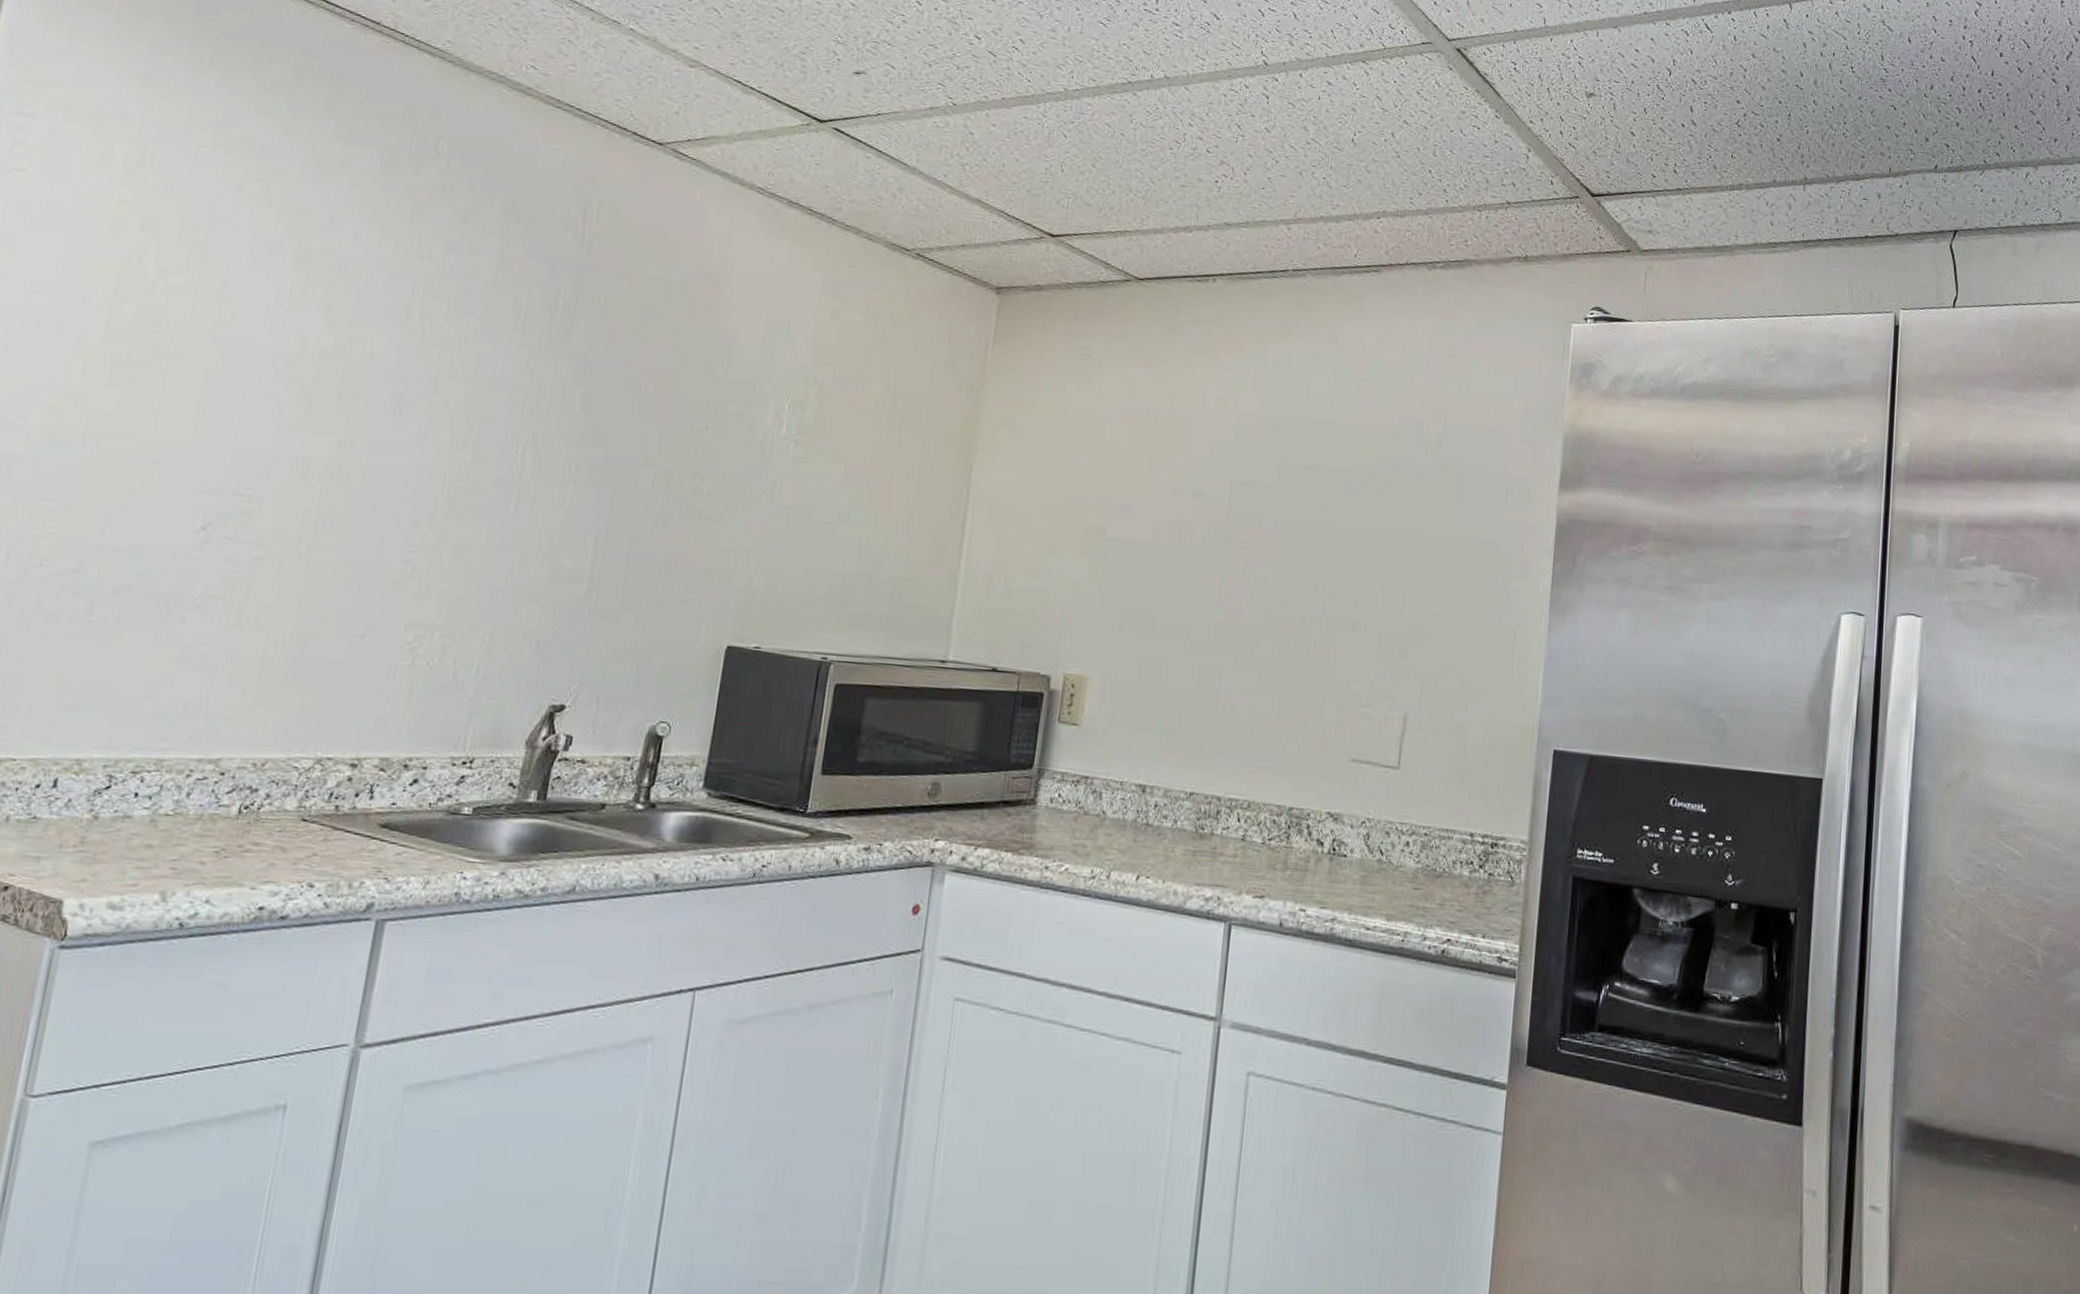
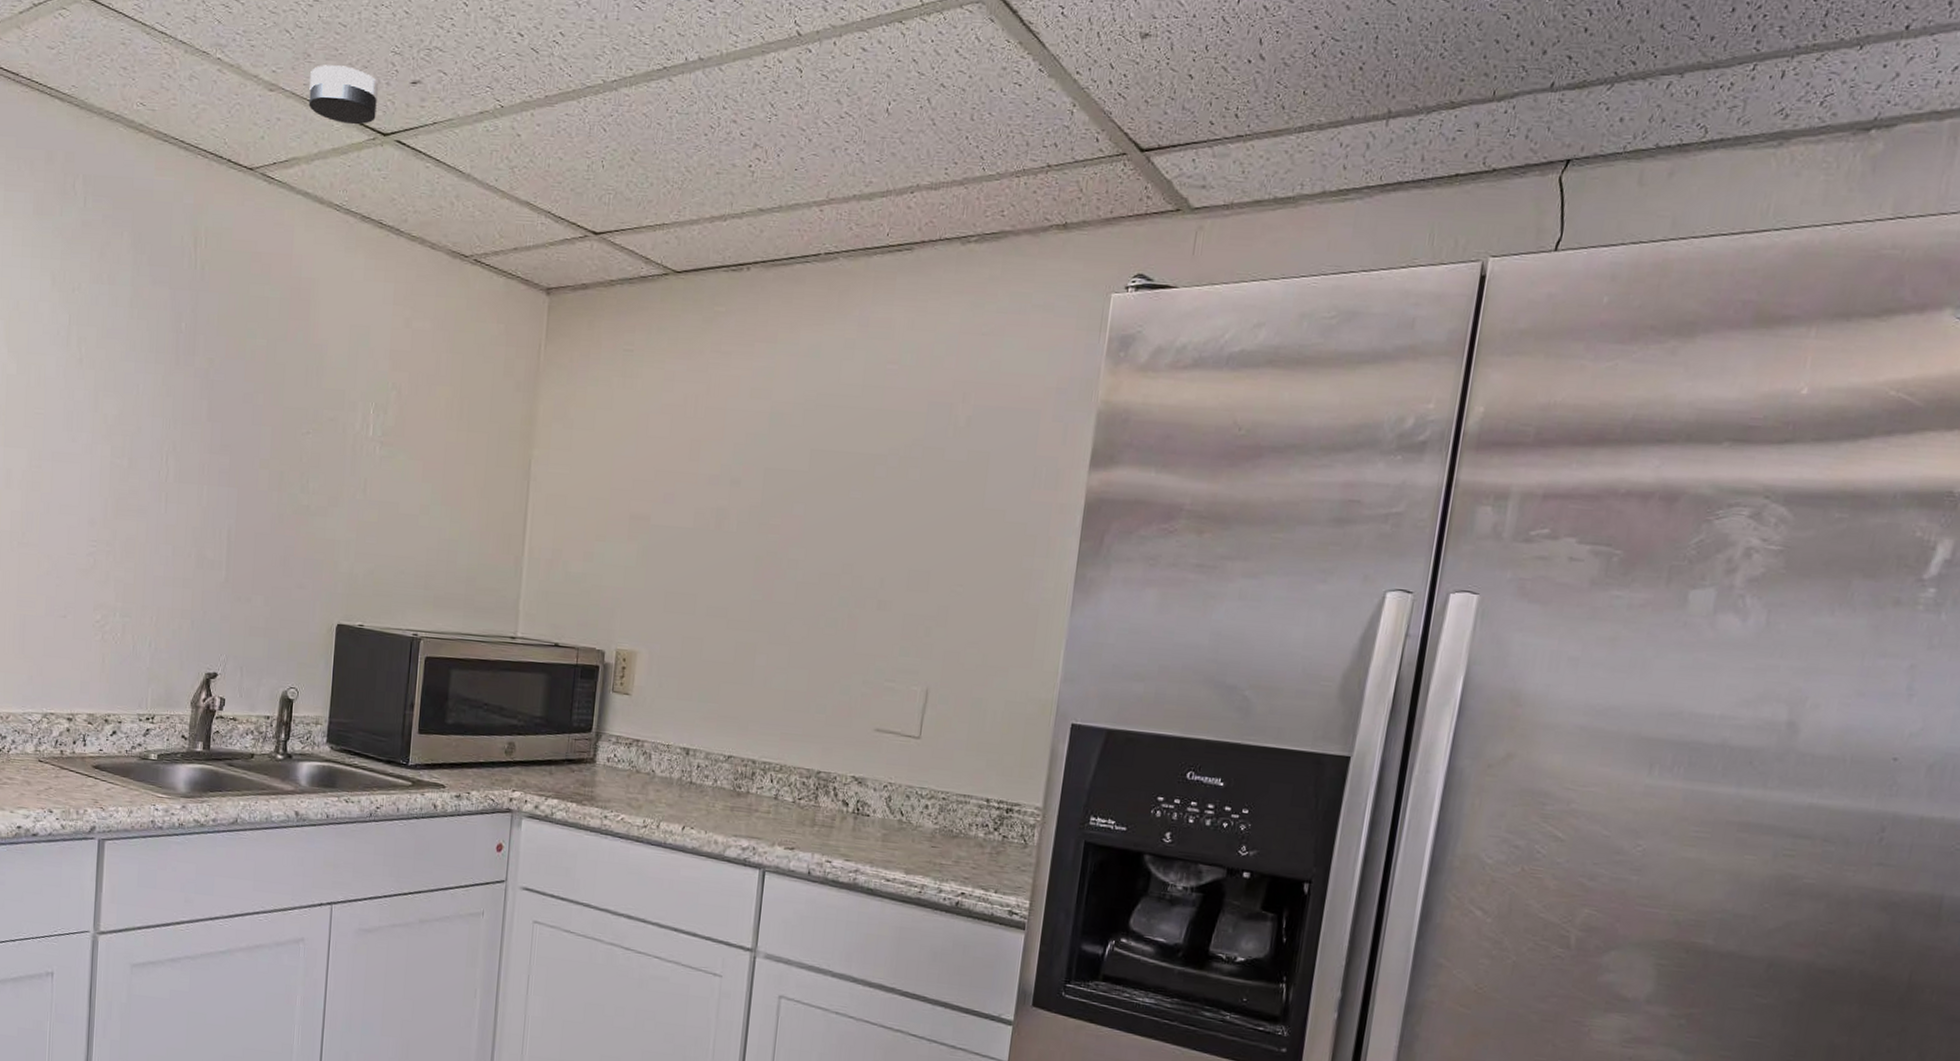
smoke detector: none [734,46,817,109] -> present [308,65,378,125]

